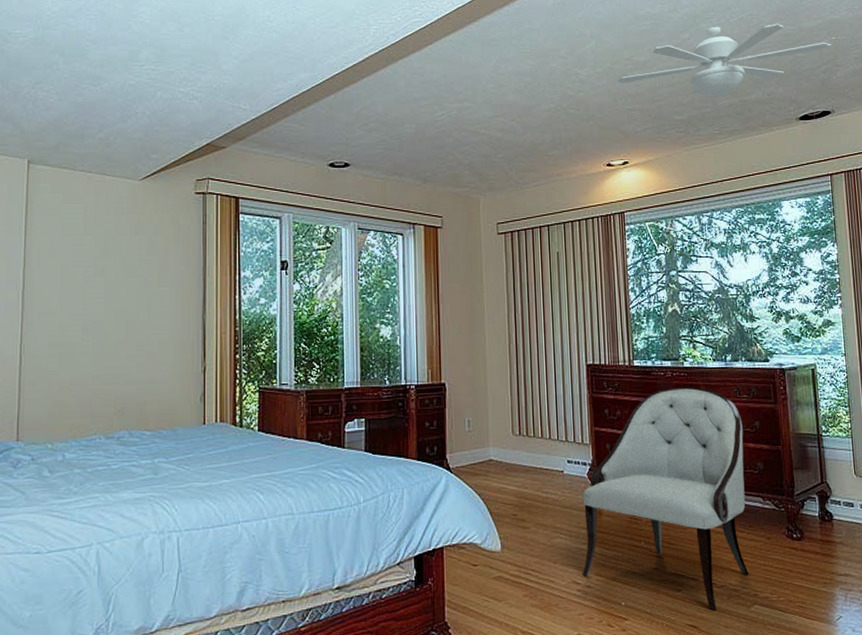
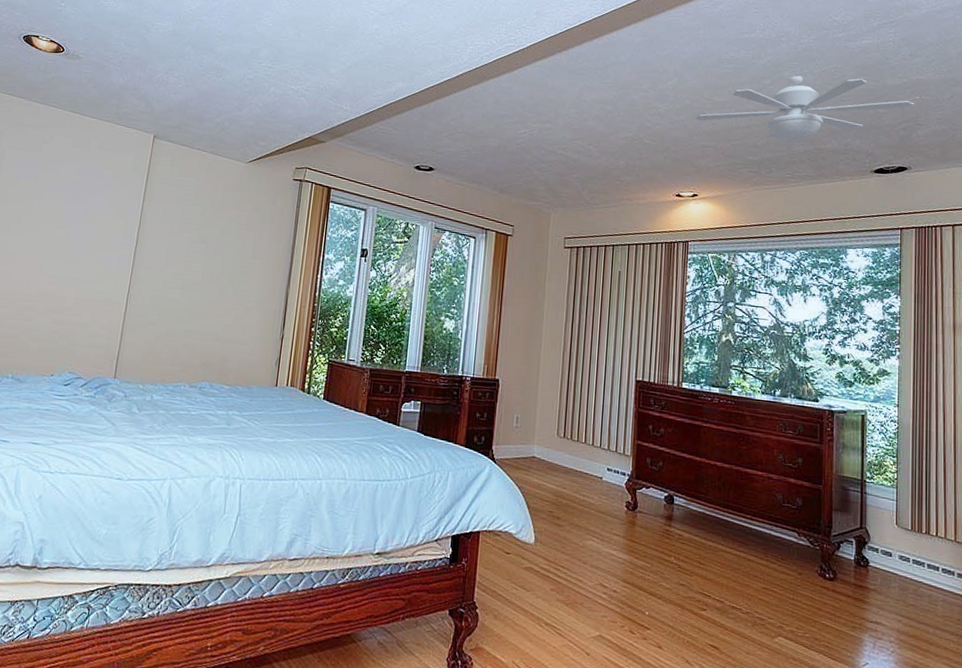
armchair: present [582,387,749,612] -> none [610,413,785,637]

